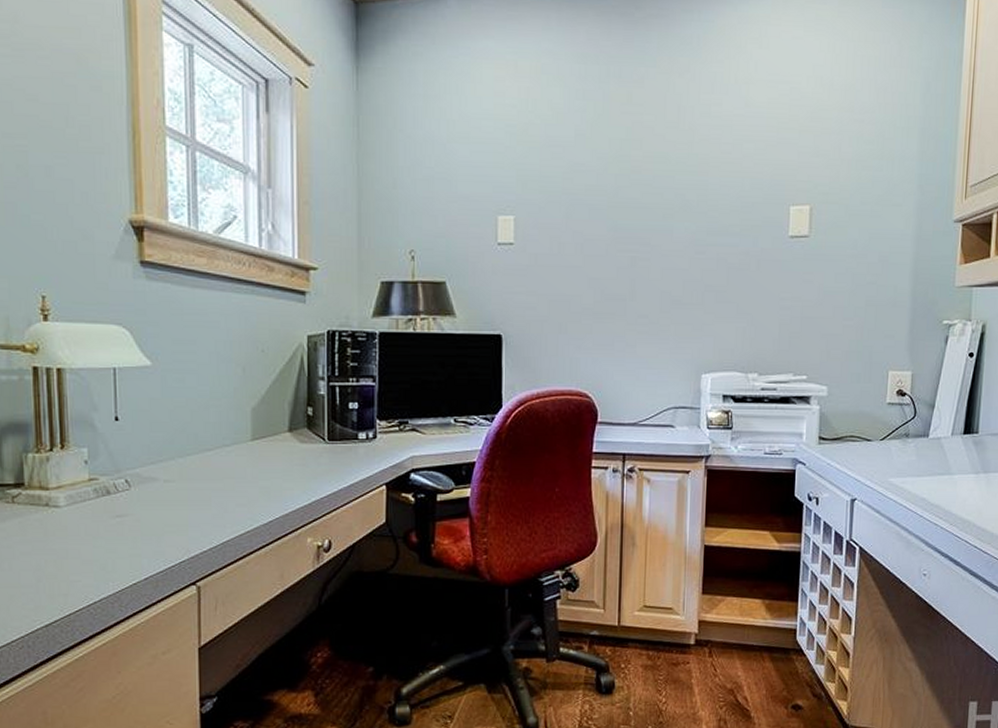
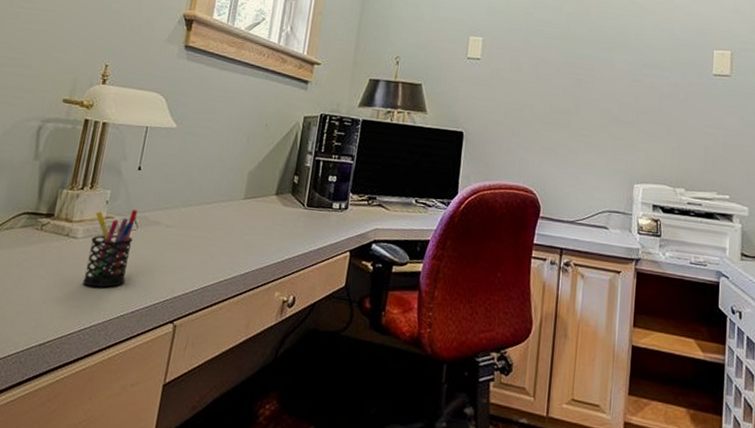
pen holder: none [75,466,129,558] -> present [83,209,138,288]

